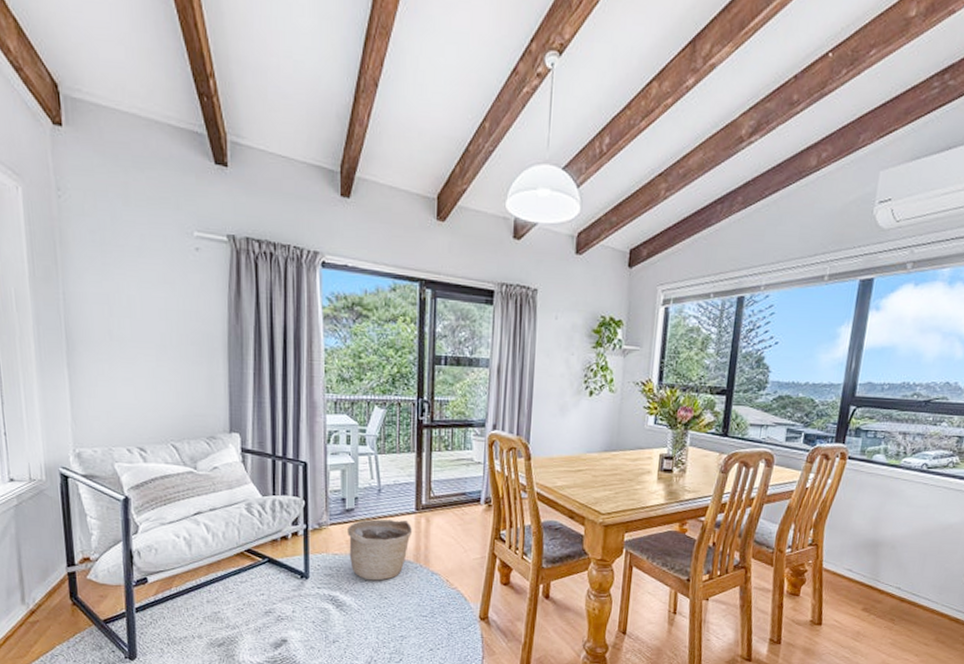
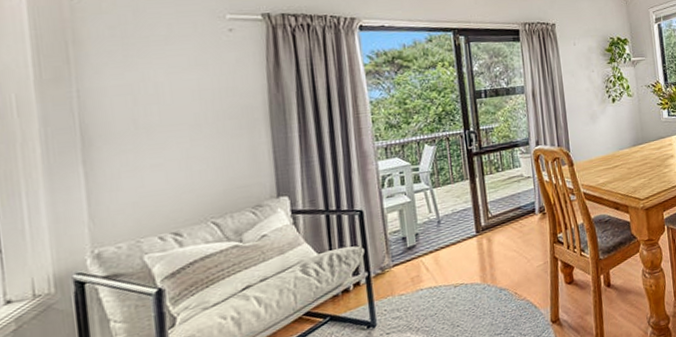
basket: present [347,519,413,581] -> none [411,245,477,313]

